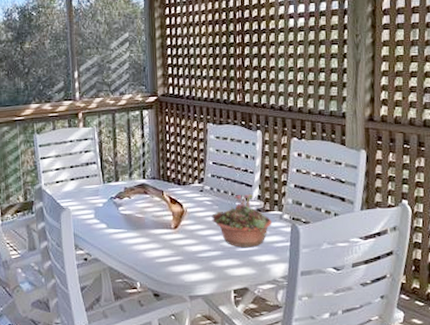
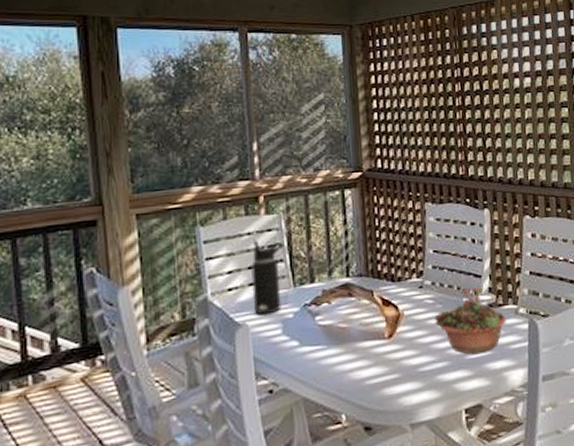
water bottle: none [73,146,97,203] -> present [251,240,285,315]

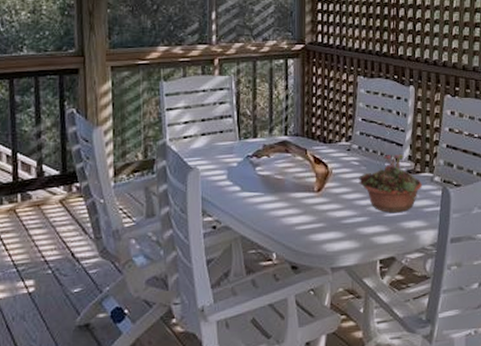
water bottle: present [251,240,285,315] -> none [204,97,233,162]

